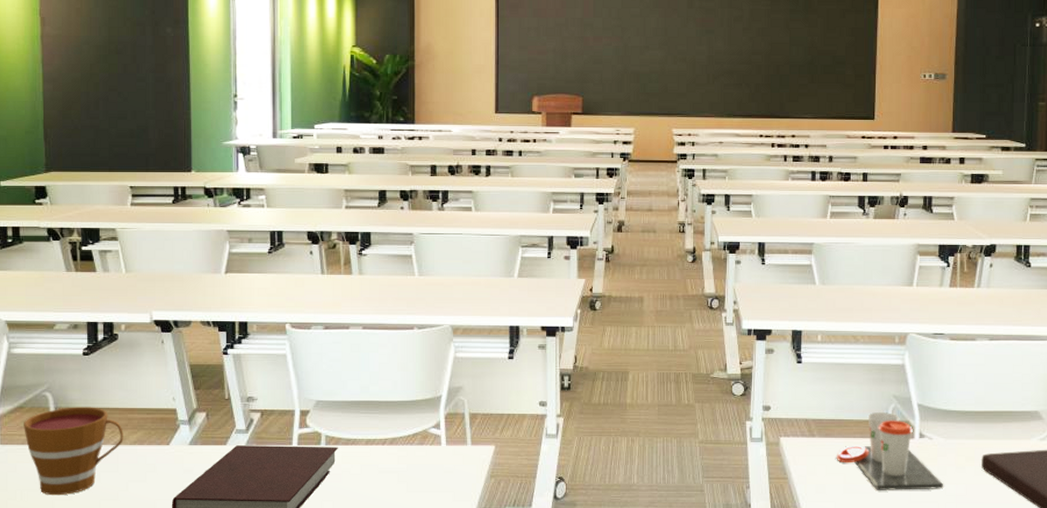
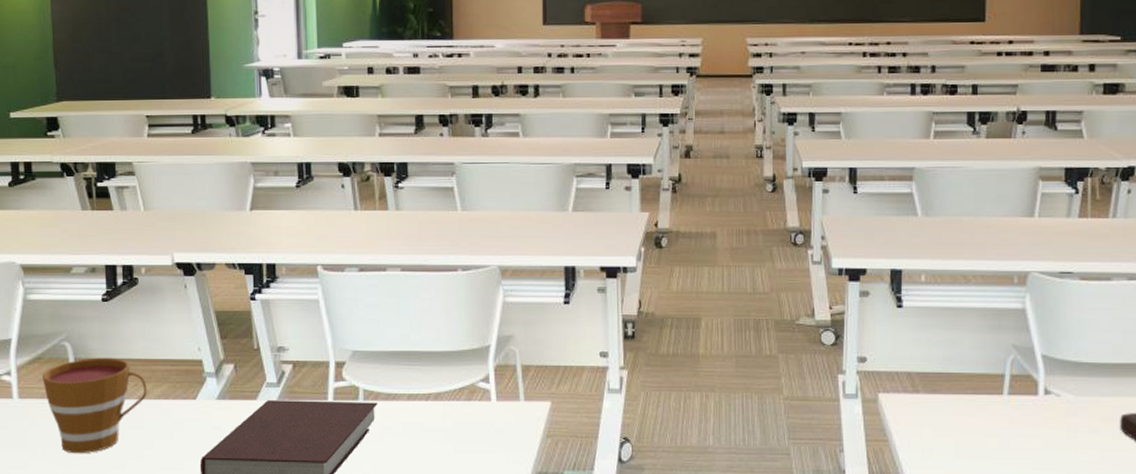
cup: present [837,412,944,490] -> none [946,365,1075,456]

